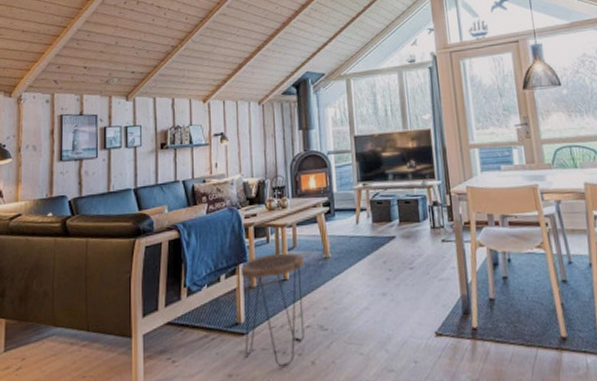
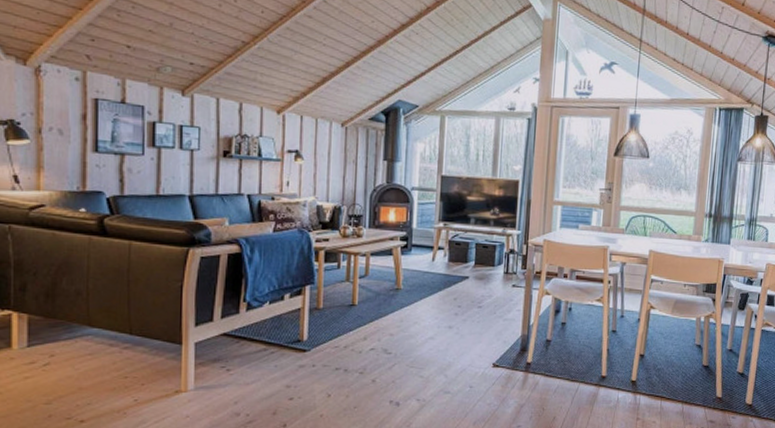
side table: present [241,252,305,368] -> none [305,279,376,383]

